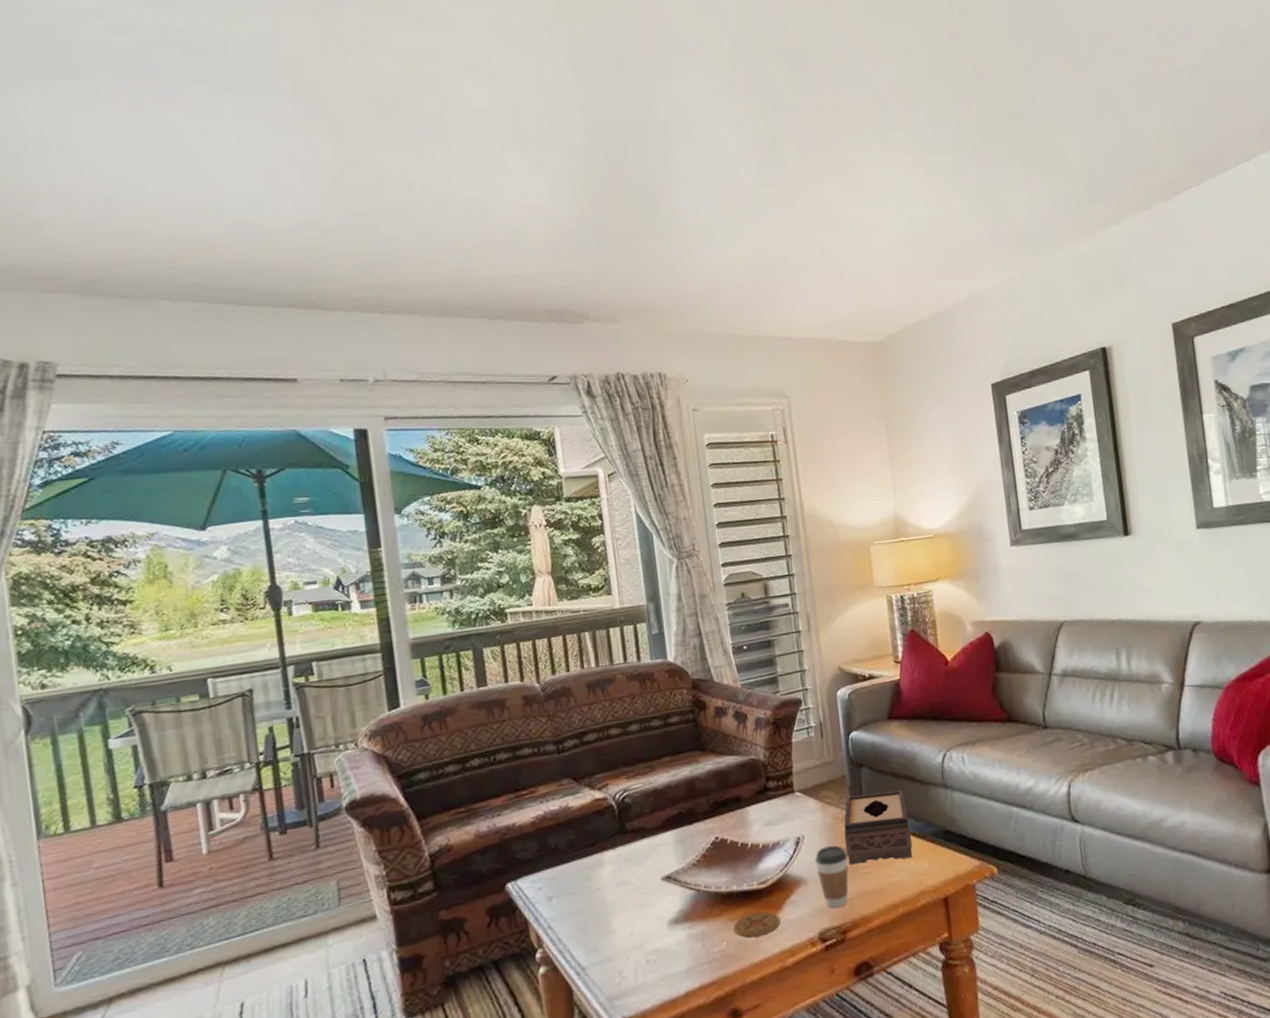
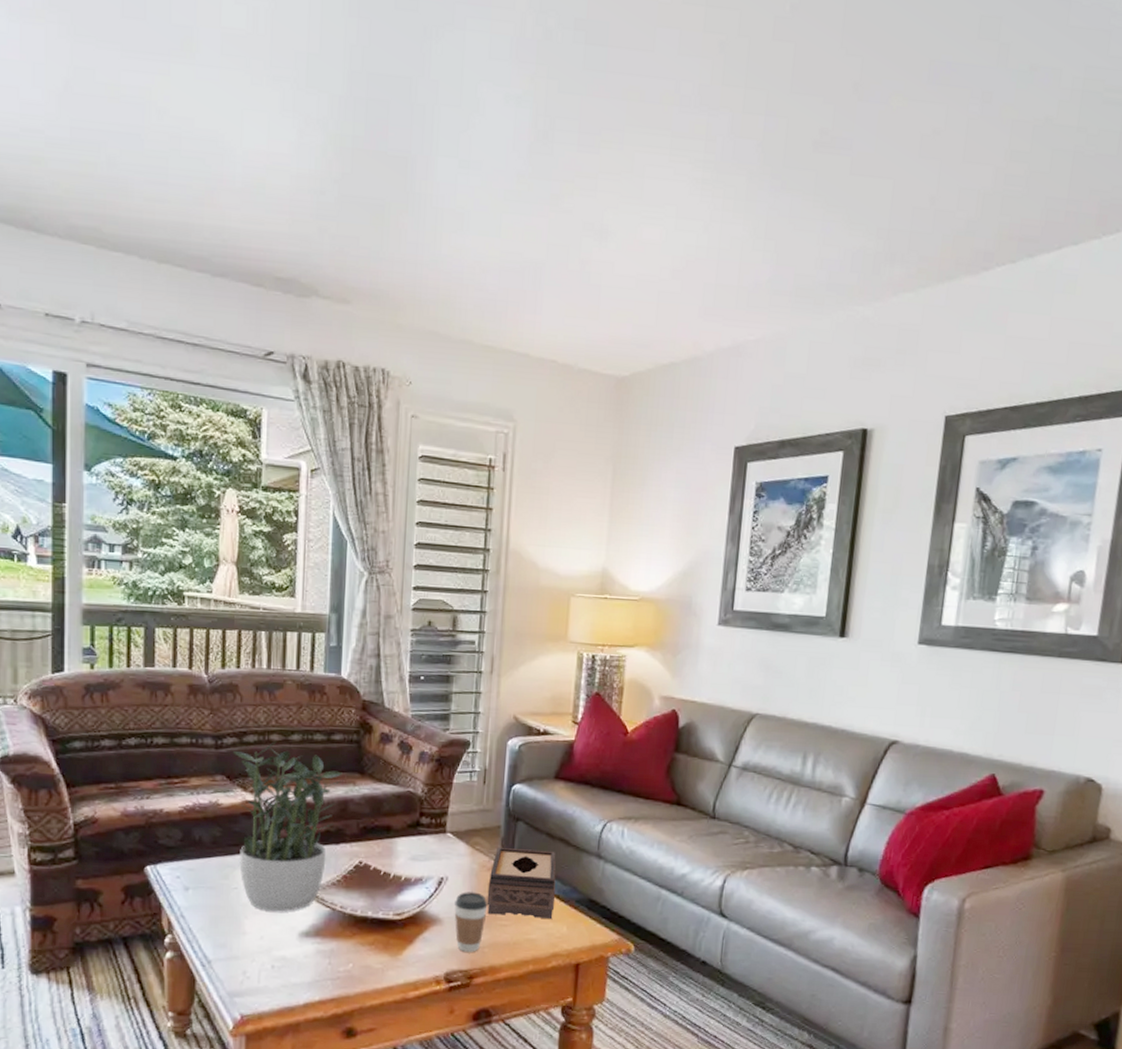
potted plant: none [575,734,688,906] -> present [233,740,345,912]
coaster: present [733,912,780,937] -> none [362,942,409,964]

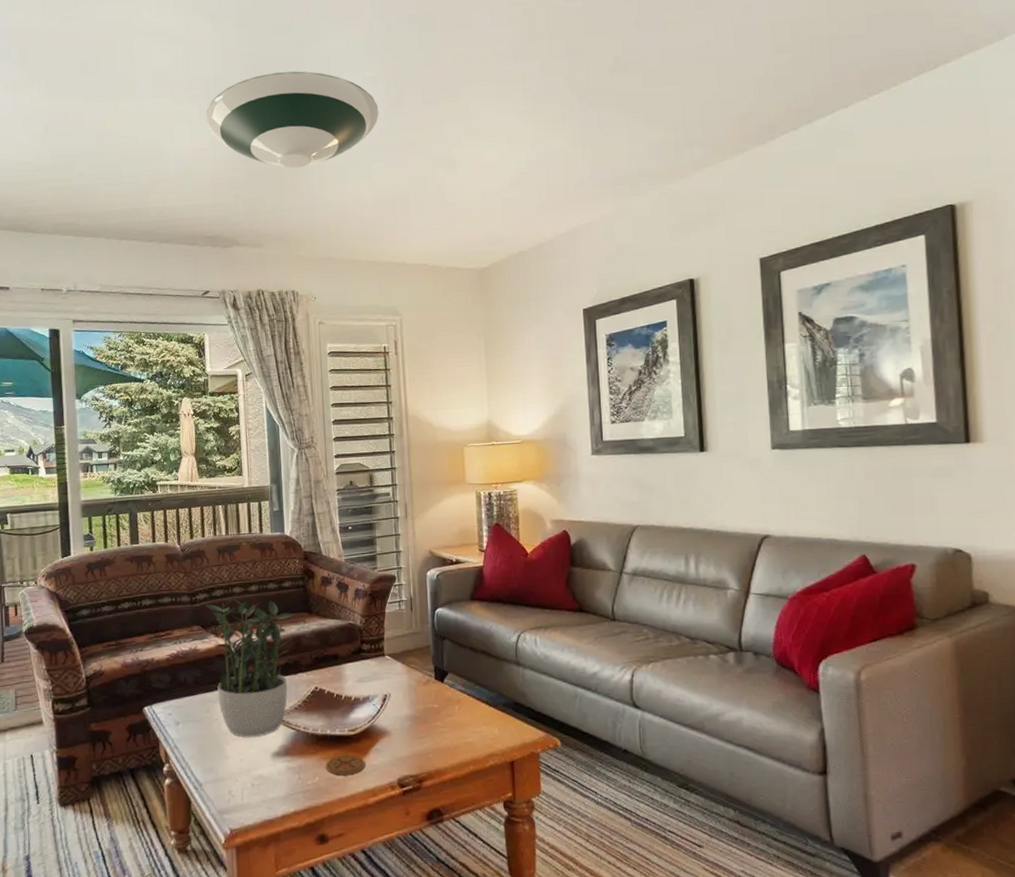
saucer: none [291,63,520,204] -> present [206,71,379,168]
coaster: none [362,942,409,964] -> present [326,755,365,775]
coffee cup: present [454,892,488,952] -> none [399,705,427,759]
tissue box: present [487,847,556,919] -> none [425,663,485,724]

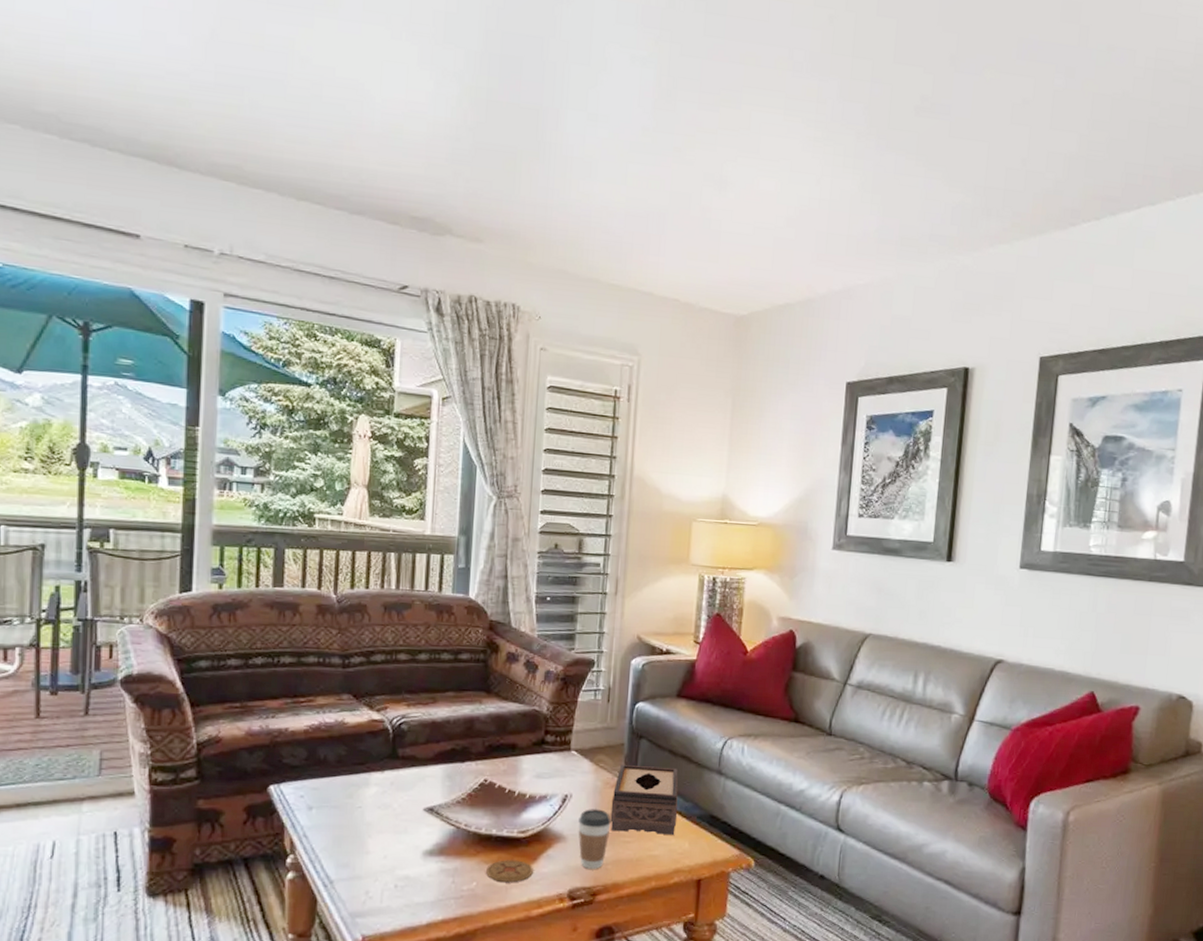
potted plant: present [205,592,296,737] -> none [360,659,471,831]
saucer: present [206,71,379,168] -> none [428,23,645,153]
coffee cup: none [399,705,427,759] -> present [578,809,611,869]
tissue box: none [425,663,485,724] -> present [610,764,678,835]

